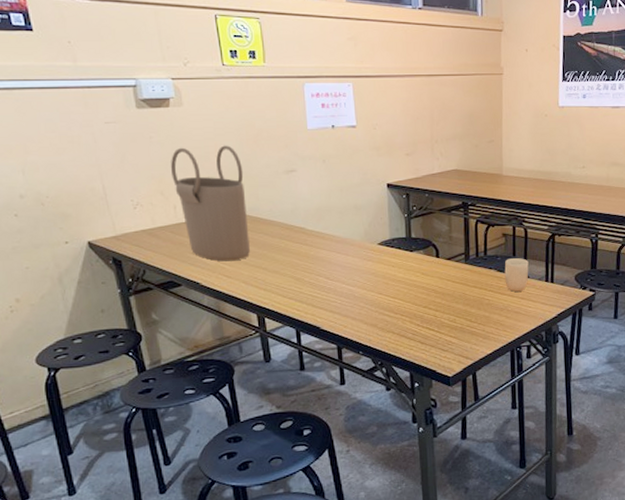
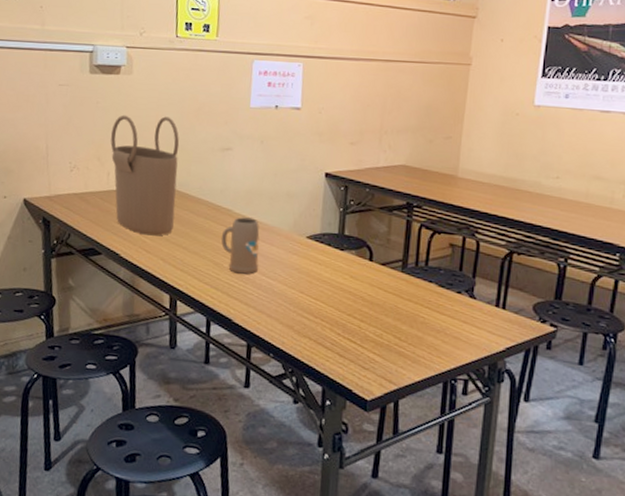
beer mug: none [298,233,338,285] -> present [221,217,260,274]
cup: present [504,258,529,292] -> none [446,273,477,314]

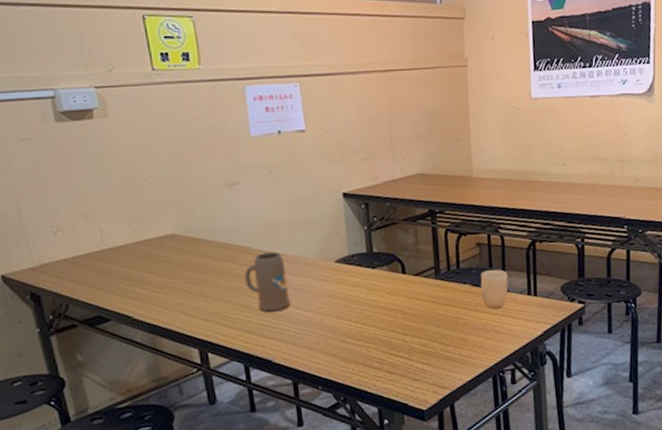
shopping bag: present [110,114,180,236] -> none [96,158,189,290]
cup: none [446,273,477,314] -> present [480,269,509,309]

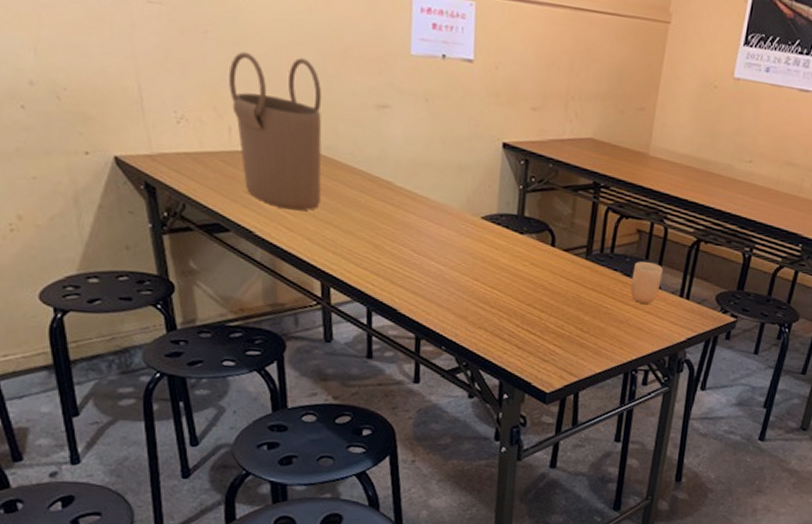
shopping bag: none [96,158,189,290] -> present [229,51,322,211]
beer mug: present [244,252,291,312] -> none [380,191,427,259]

